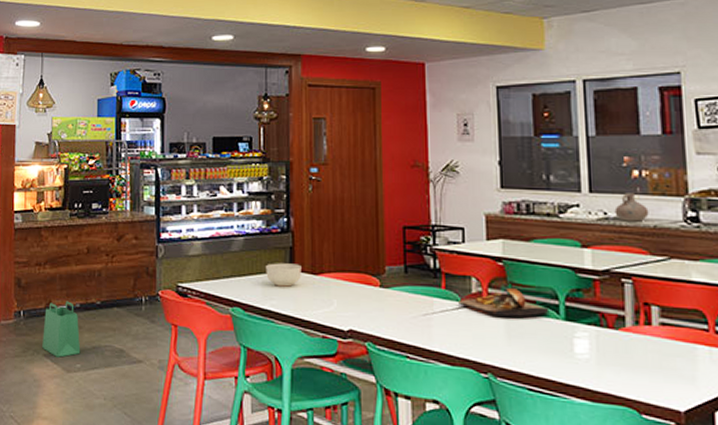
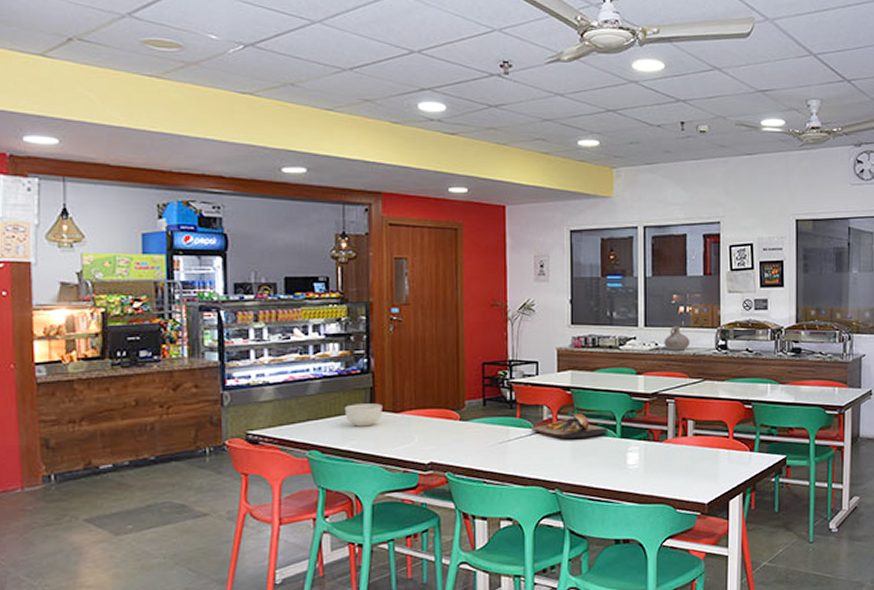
shopping bag: present [42,301,81,358] -> none [82,459,132,521]

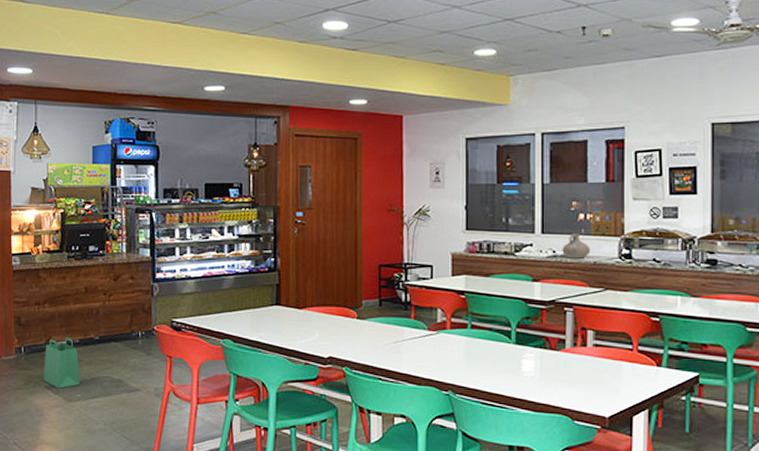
shopping bag: none [82,459,132,521] -> present [43,337,81,389]
bowl: present [344,403,382,427] -> none [253,299,287,320]
food tray: present [531,413,608,439] -> none [425,318,503,342]

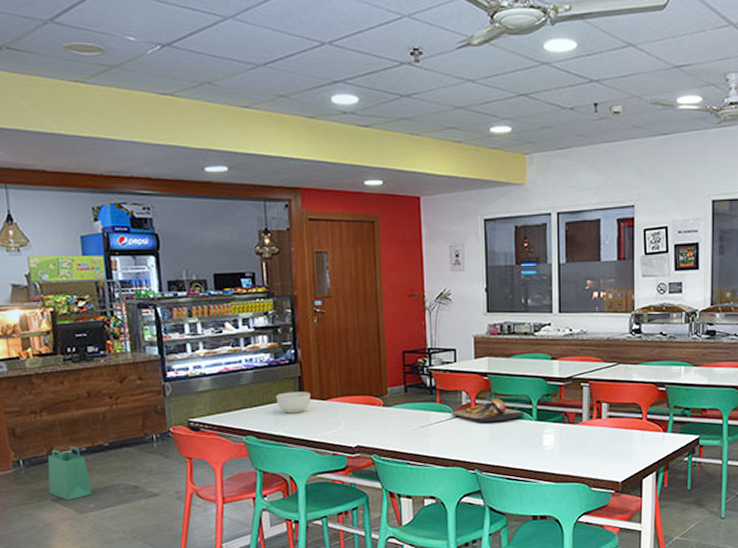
bowl: none [253,299,287,320] -> present [275,391,311,414]
food tray: none [425,318,503,342] -> present [451,398,525,422]
jug: present [562,234,591,259] -> none [578,311,604,336]

